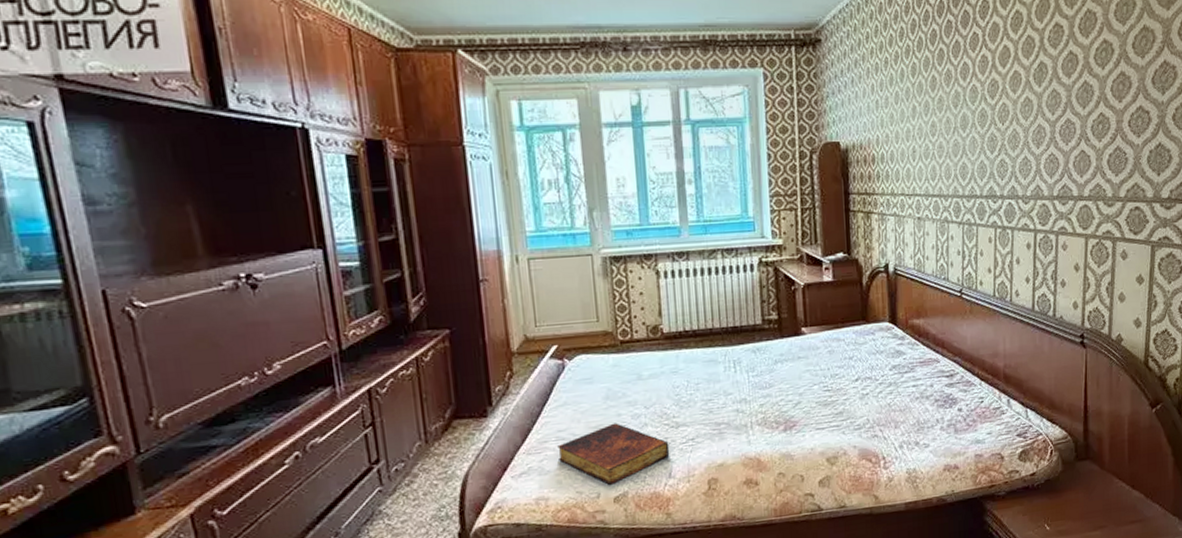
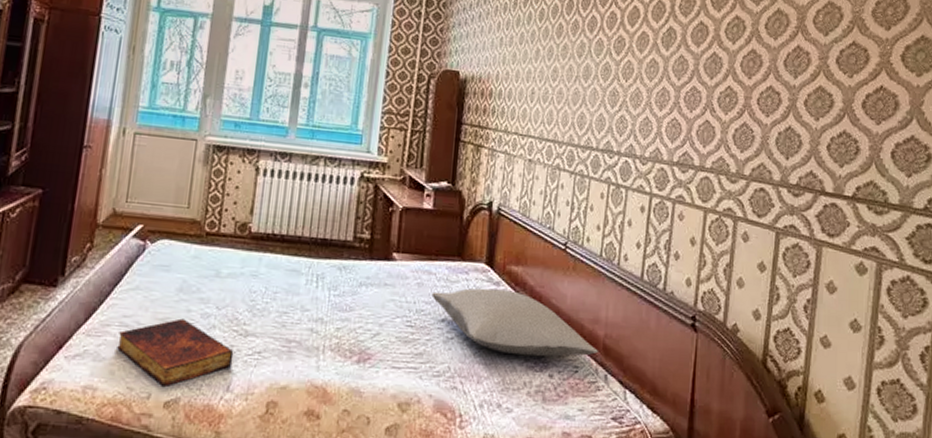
pillow: none [843,342,1001,398] -> present [431,288,599,357]

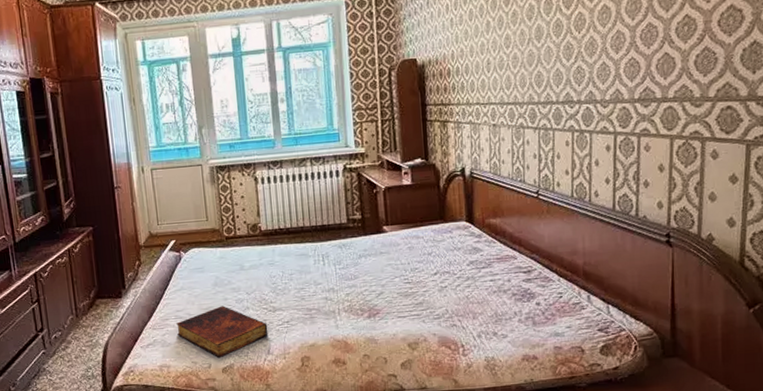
pillow: present [431,288,599,357] -> none [422,239,580,292]

